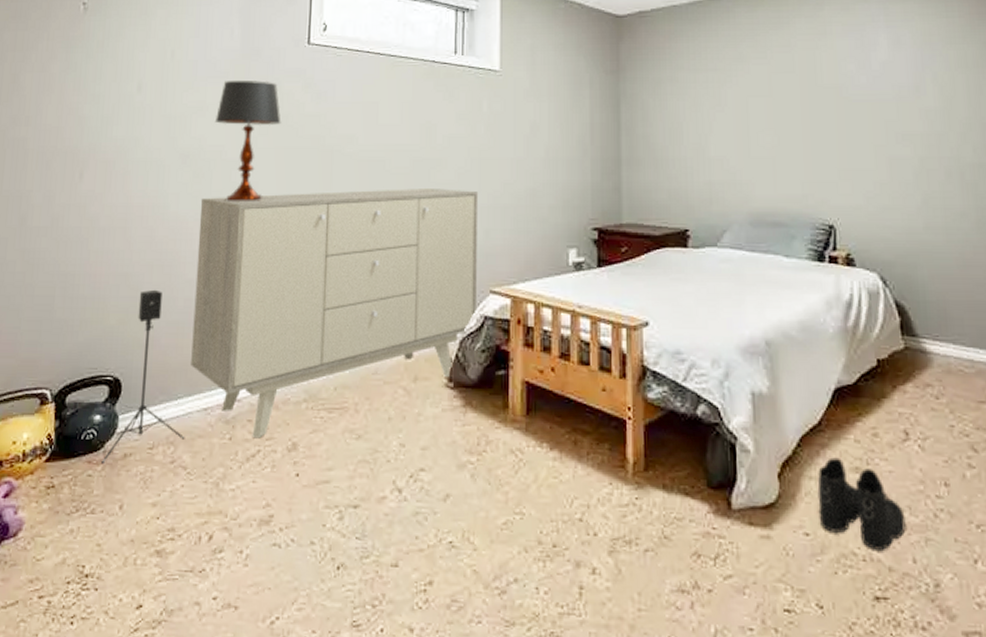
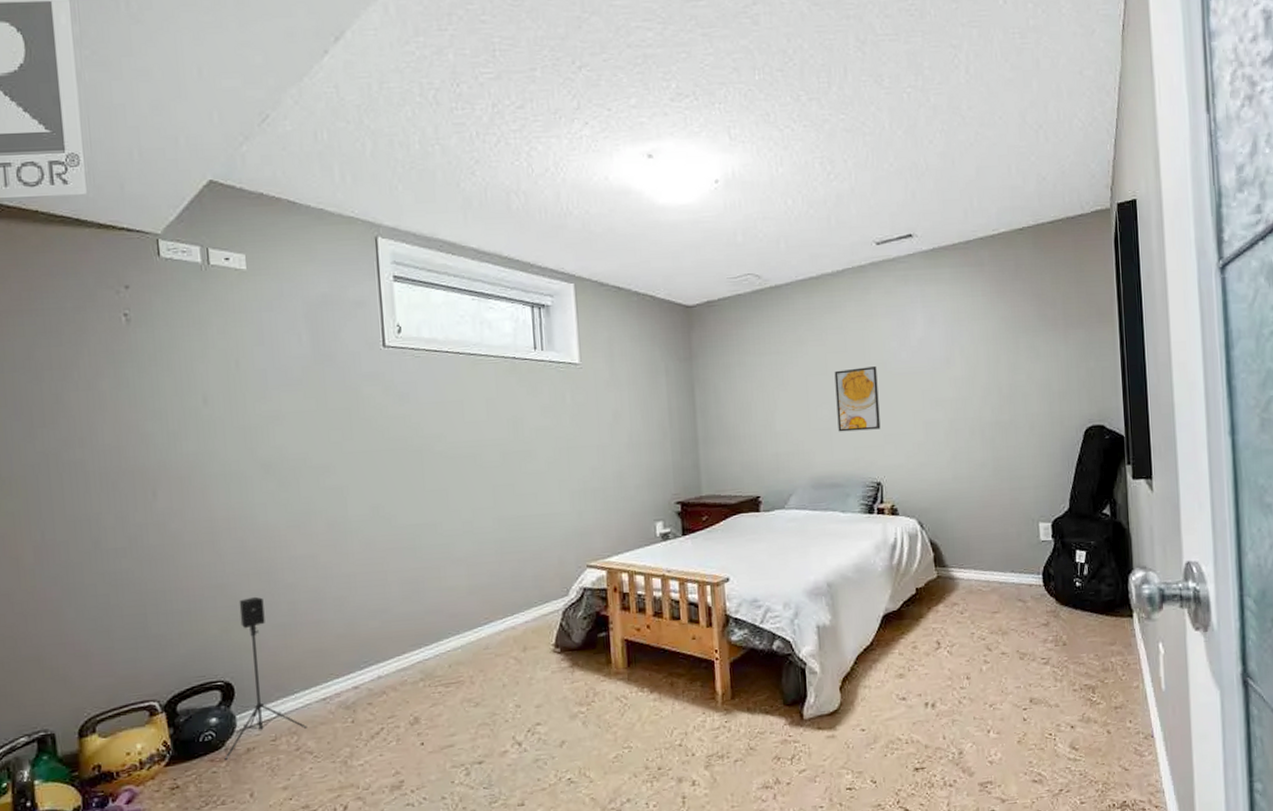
sideboard: present [191,189,479,439] -> none [290,477,576,719]
table lamp: present [214,81,281,203] -> none [294,386,365,508]
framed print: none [780,91,834,163] -> present [834,366,881,432]
boots: present [817,457,906,550] -> none [870,668,938,734]

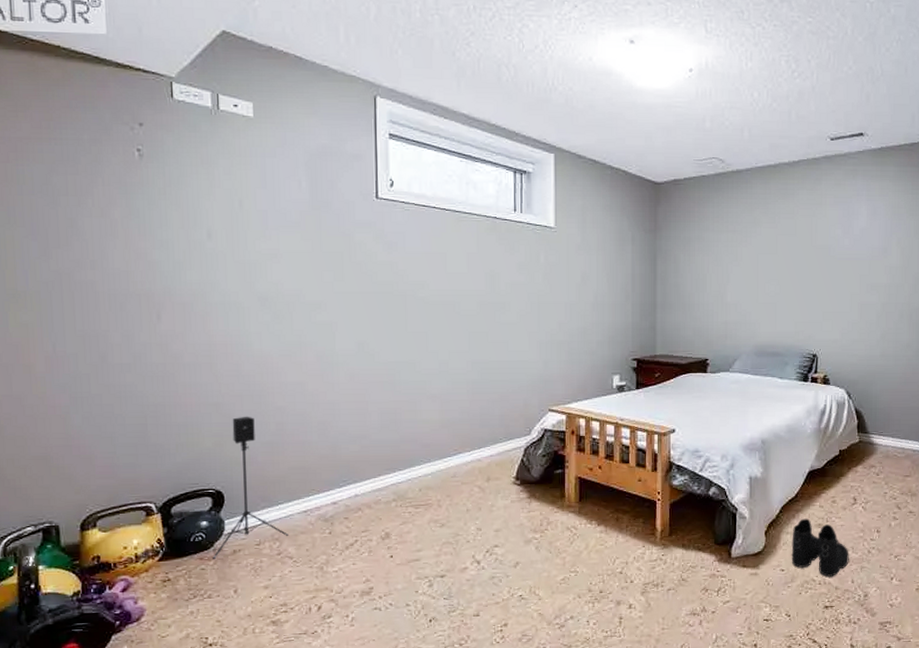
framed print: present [834,366,881,432] -> none [782,250,821,307]
boots: none [870,668,938,734] -> present [791,518,849,577]

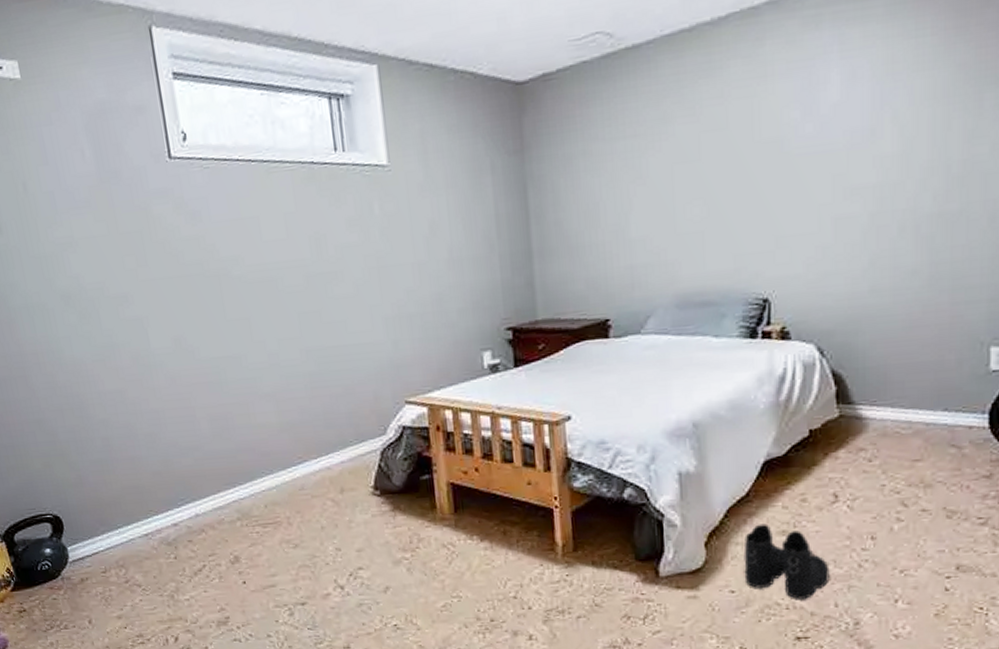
speaker: present [213,416,289,559] -> none [56,432,134,588]

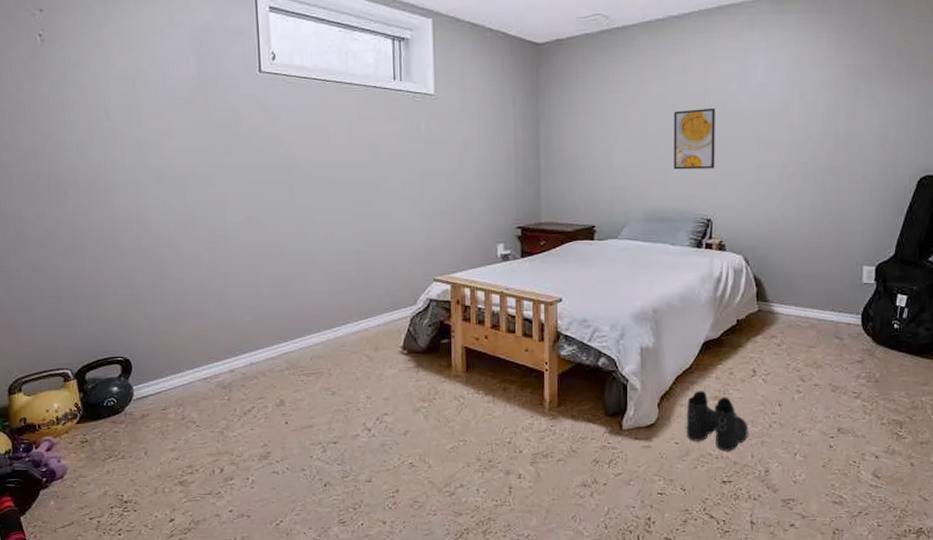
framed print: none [710,146,771,236] -> present [674,108,715,170]

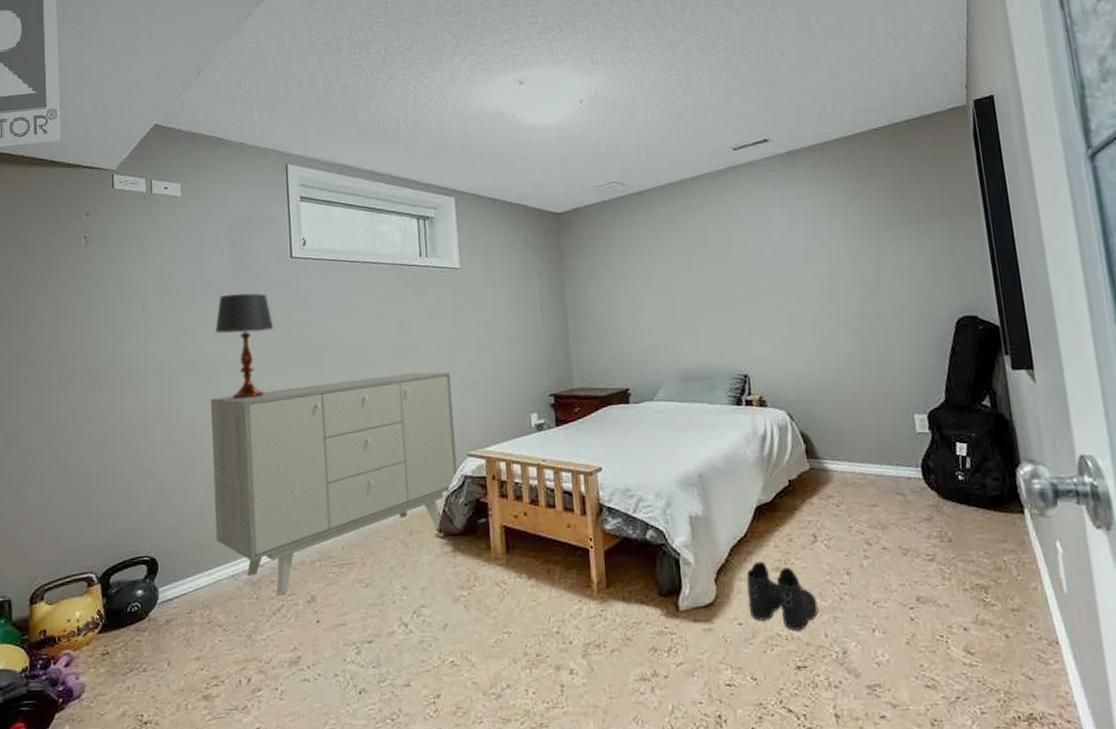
sideboard: none [178,198,423,398] -> present [210,372,457,596]
table lamp: none [181,106,243,214] -> present [215,293,274,400]
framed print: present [674,108,715,170] -> none [697,263,745,327]

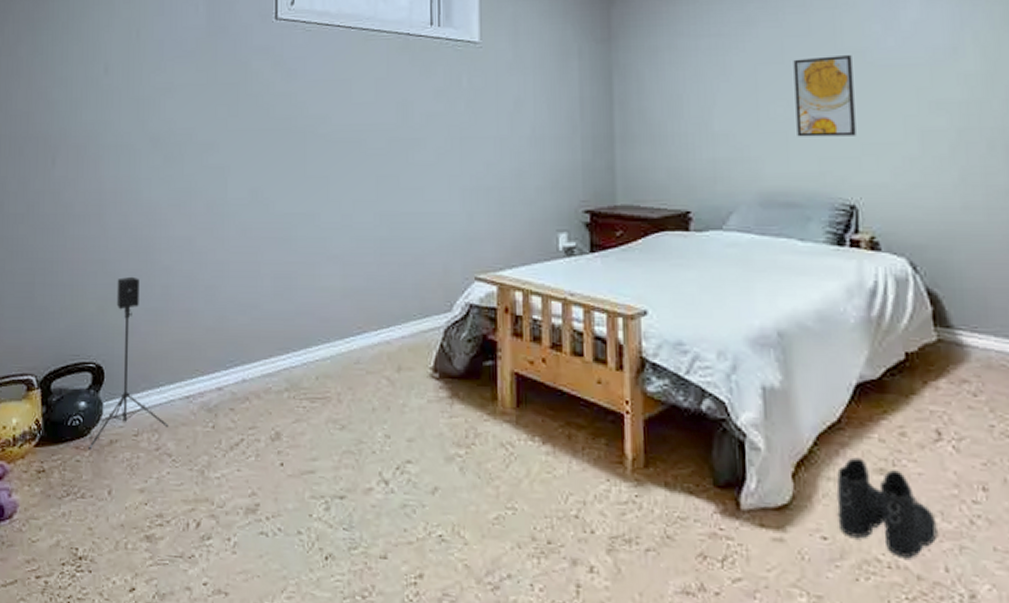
speaker: none [147,480,218,630] -> present [89,276,169,449]
sideboard: present [210,372,457,596] -> none [171,170,461,428]
table lamp: present [215,293,274,400] -> none [183,59,251,187]
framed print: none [697,263,745,327] -> present [793,55,856,137]

